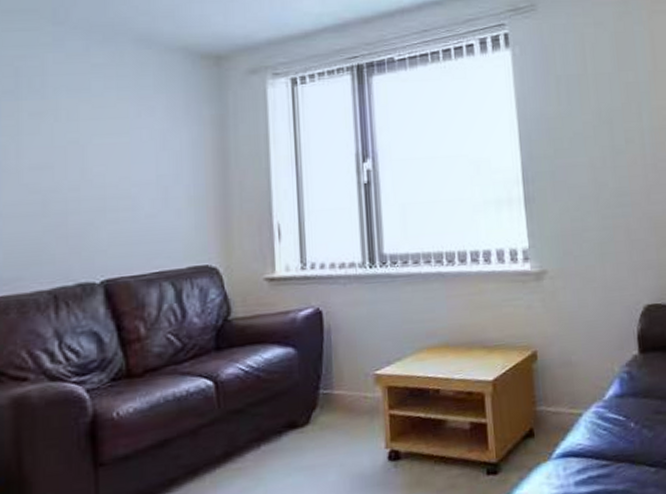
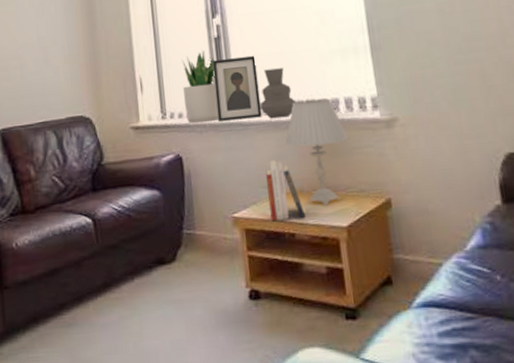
planter: none [327,197,366,276] -> present [182,51,220,124]
picture frame: none [360,204,411,273] -> present [212,56,262,122]
vase: none [410,217,447,271] -> present [261,68,296,119]
books: none [412,313,452,378] -> present [265,160,306,222]
table lamp: none [434,250,498,360] -> present [285,98,348,206]

